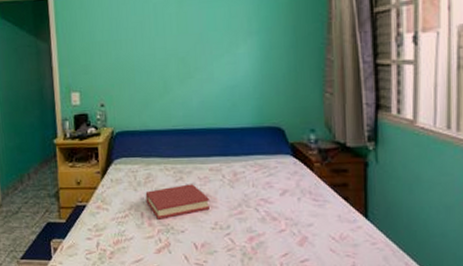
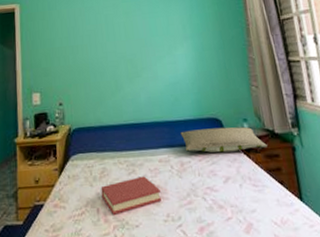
pillow: none [235,137,335,165] -> present [180,127,267,153]

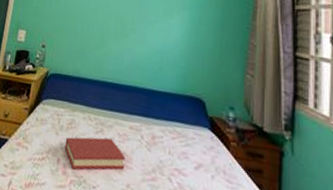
pillow: present [180,127,267,153] -> none [158,103,252,144]

